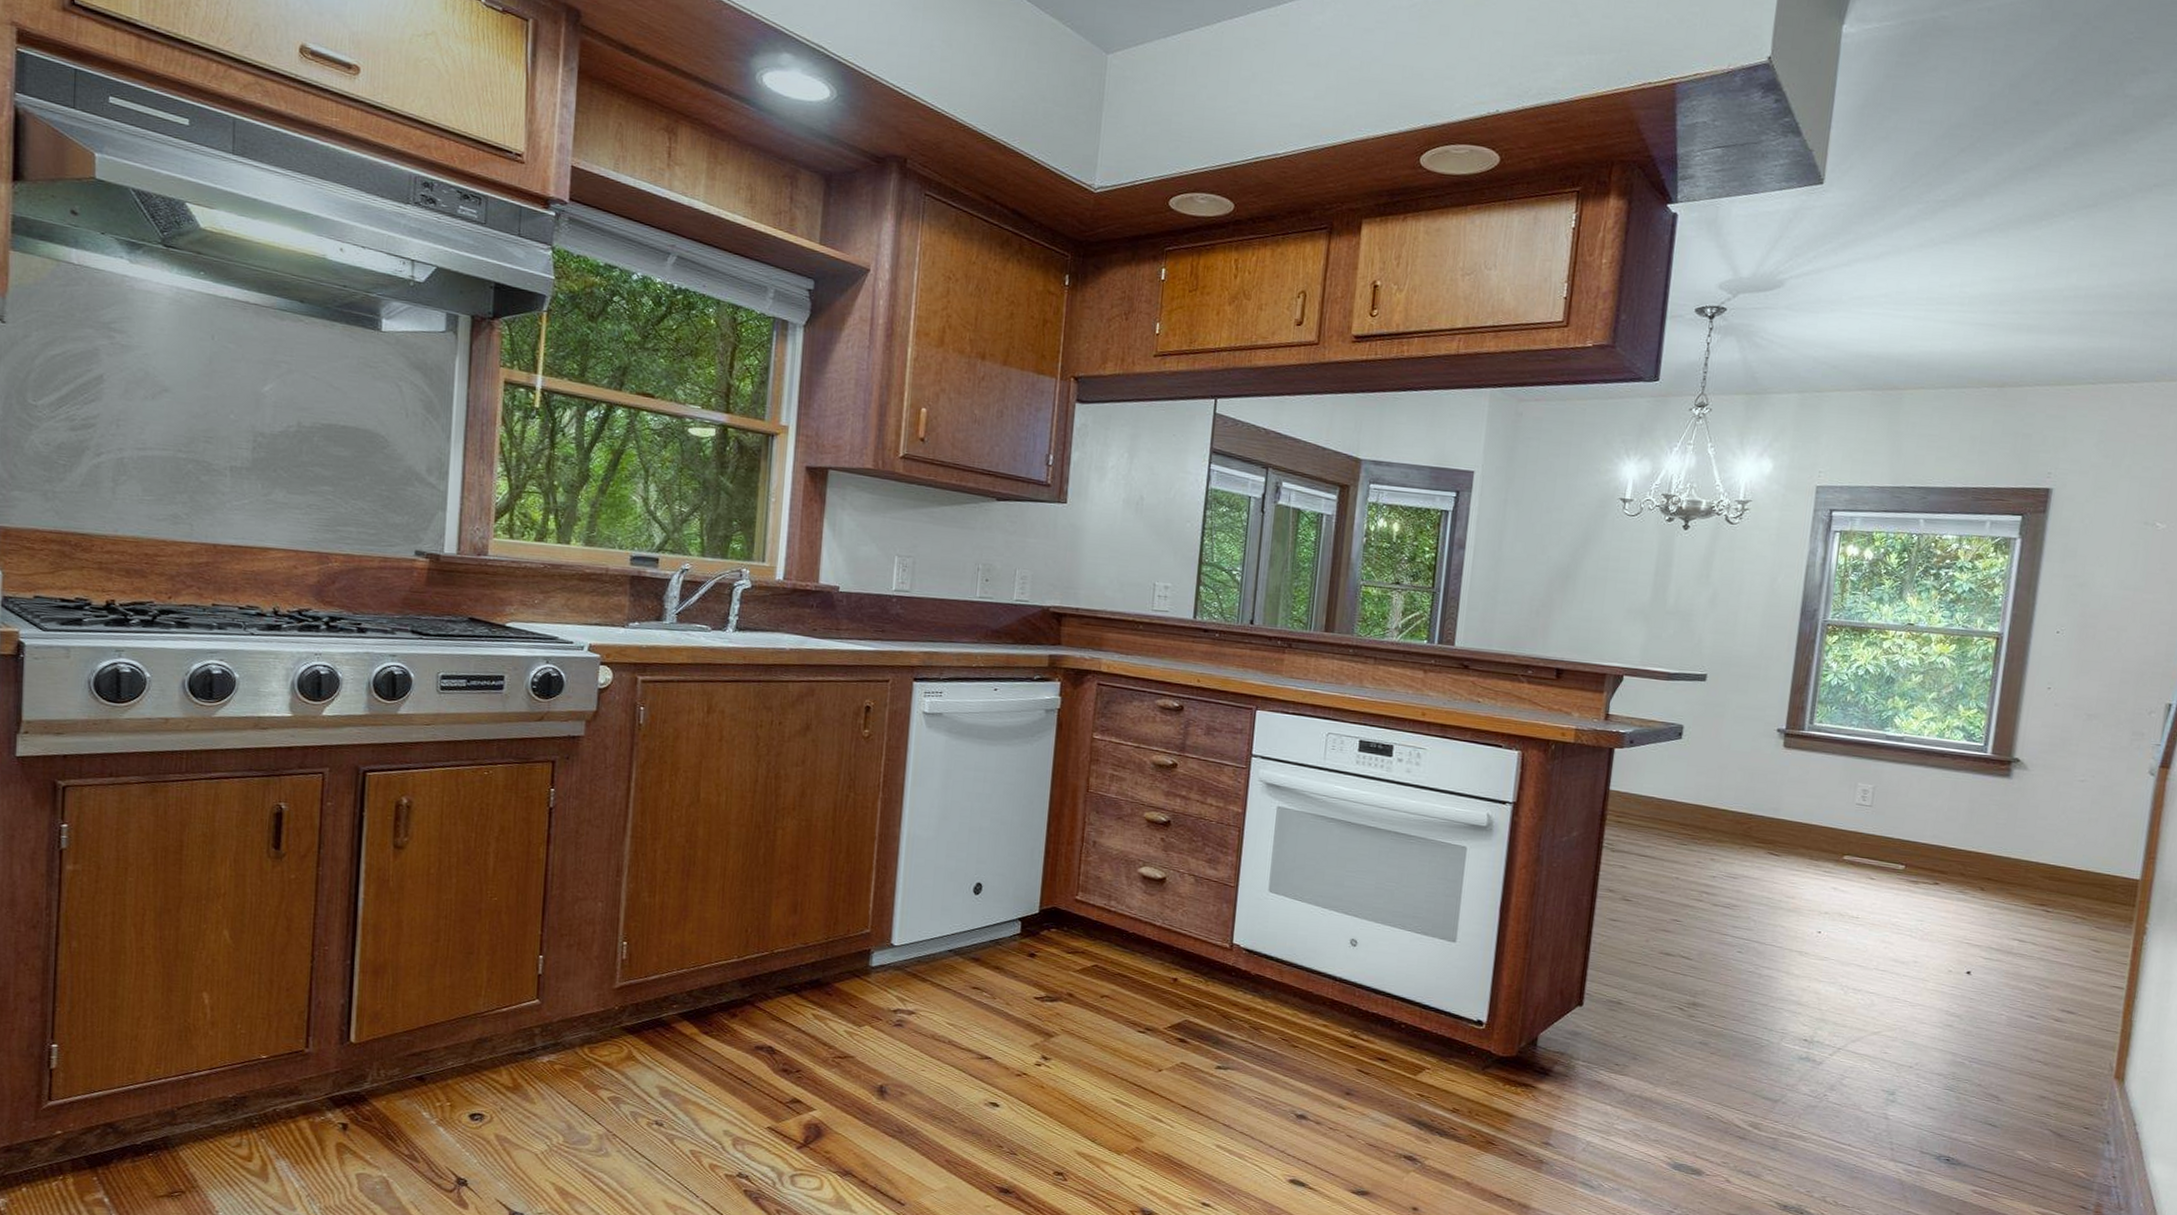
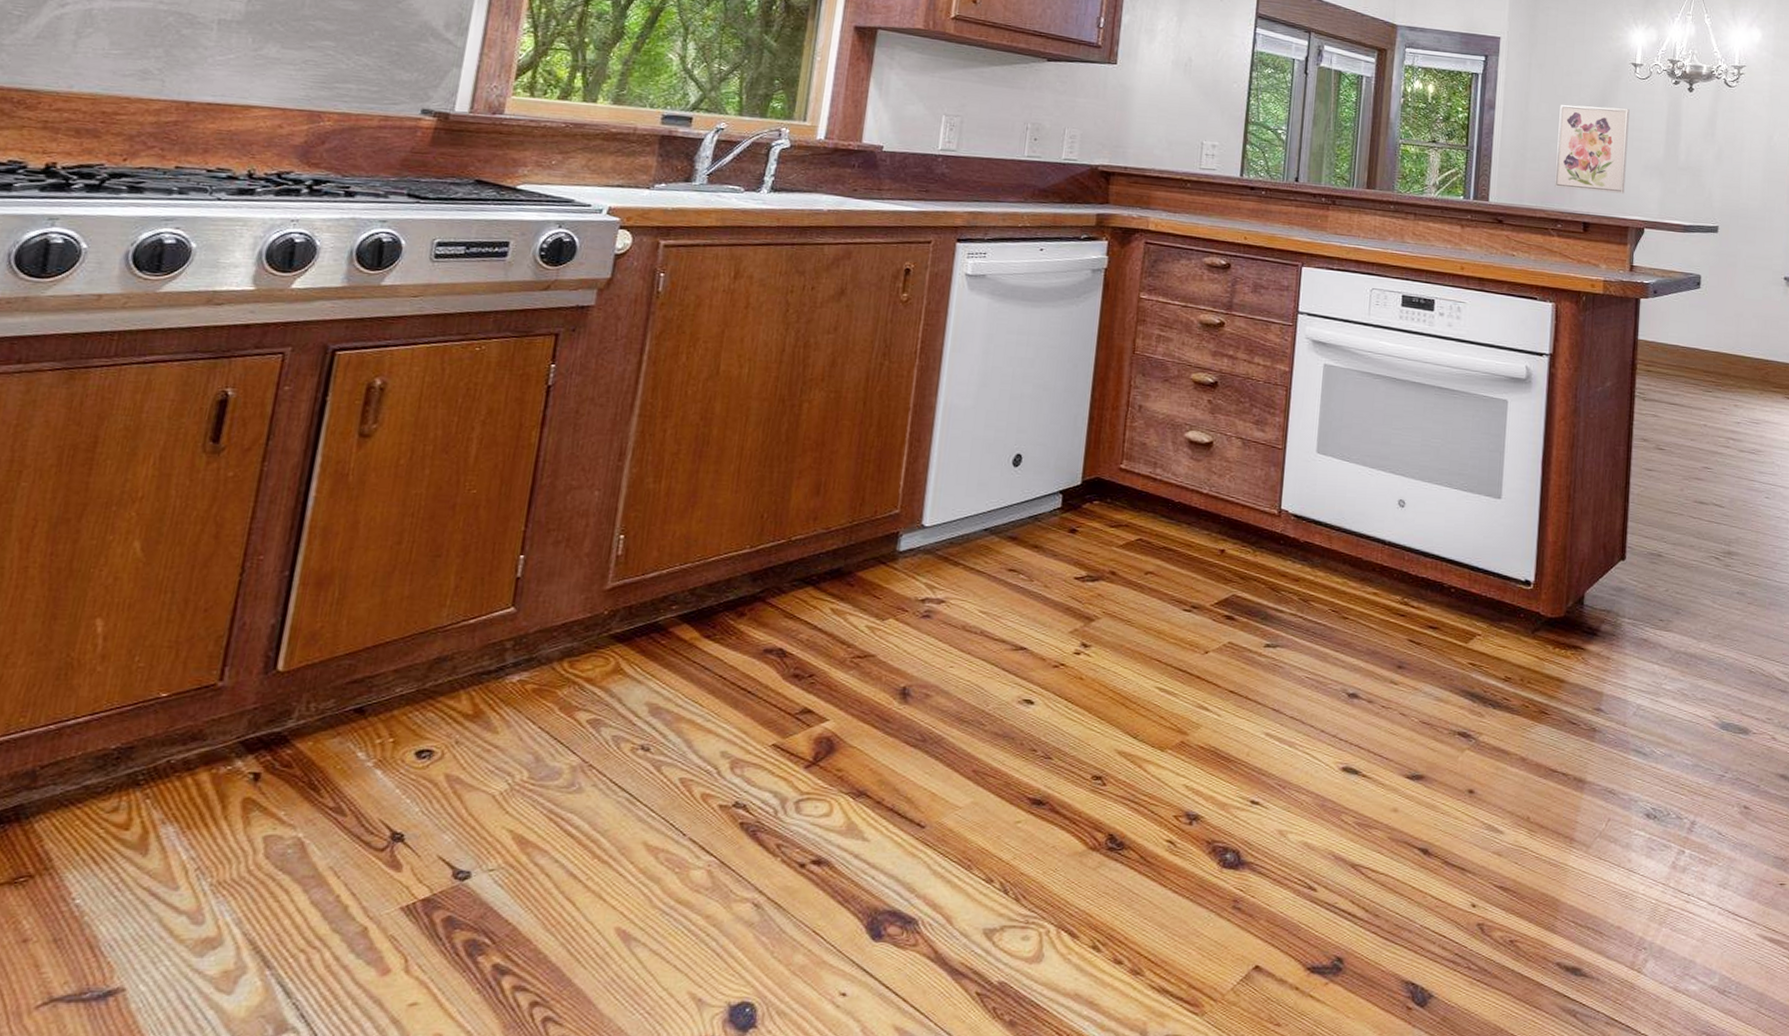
wall art: none [1527,543,1615,639] -> present [1555,104,1630,194]

